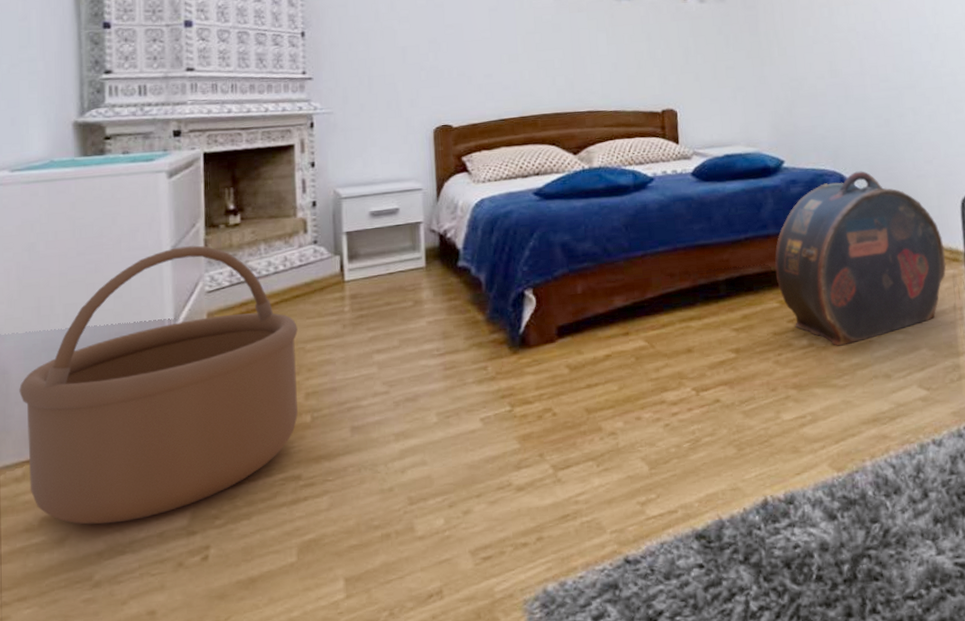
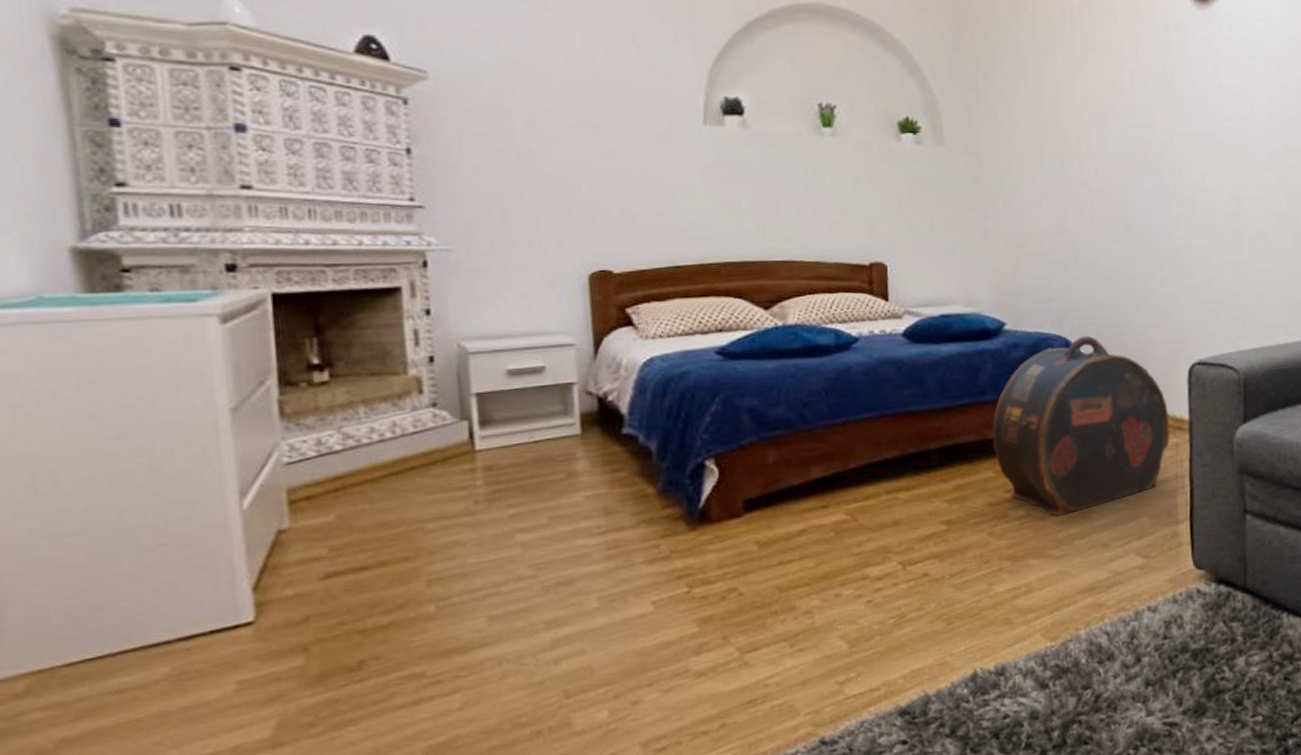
basket: present [19,245,298,525] -> none [11,407,418,744]

